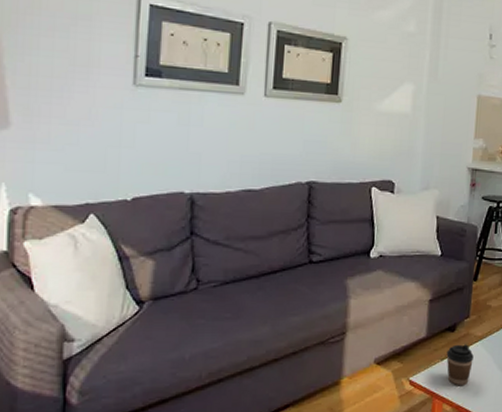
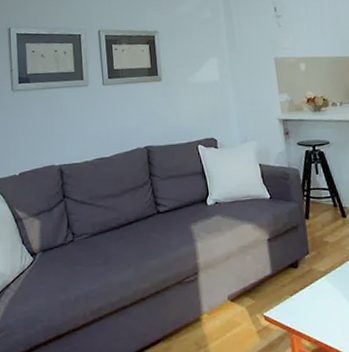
coffee cup: present [446,344,474,385] -> none [294,280,323,320]

